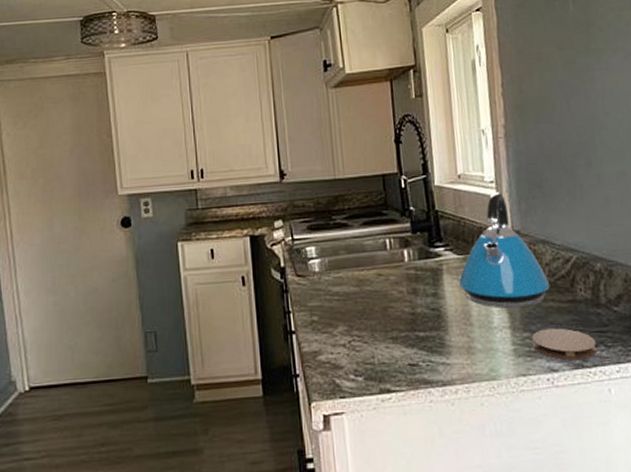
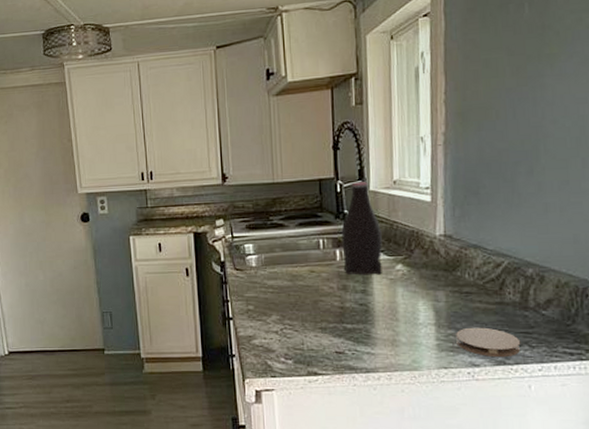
bottle: none [408,176,453,277] -> present [341,182,382,275]
kettle: present [459,192,550,308] -> none [388,198,479,307]

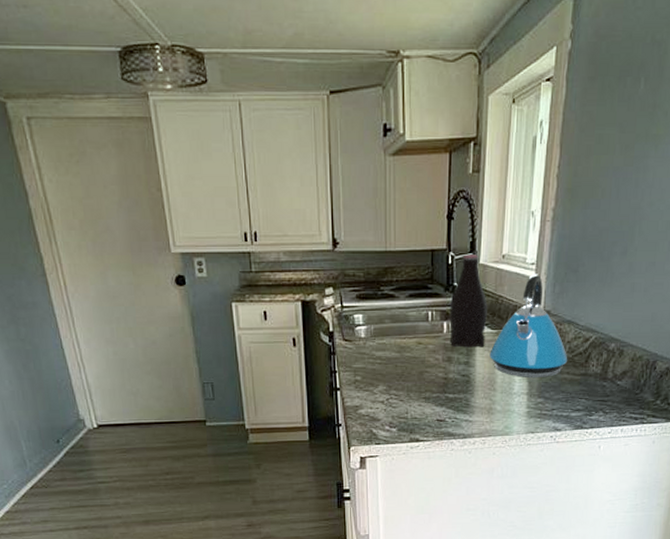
kettle: none [388,198,479,307] -> present [489,274,568,377]
coaster: present [456,327,521,358] -> none [544,396,597,423]

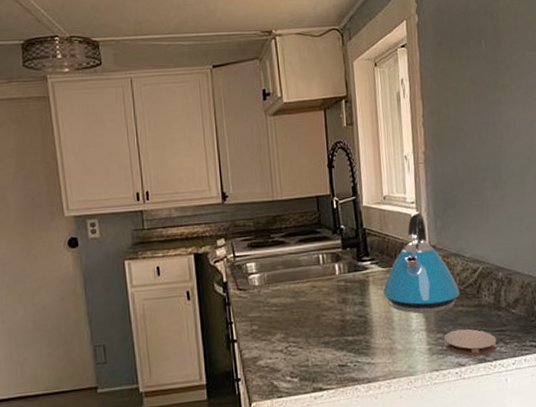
bottle: present [450,254,487,348] -> none [339,198,378,288]
coaster: none [544,396,597,423] -> present [444,329,497,356]

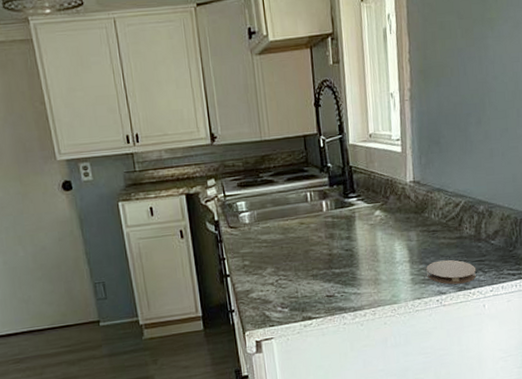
kettle: present [383,211,460,314] -> none [369,148,443,246]

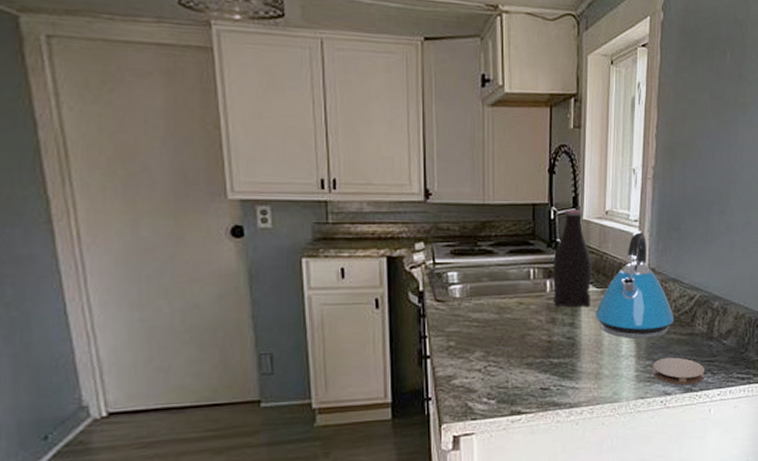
bottle: none [326,136,364,224] -> present [553,210,592,308]
kettle: none [369,148,443,246] -> present [595,231,674,339]

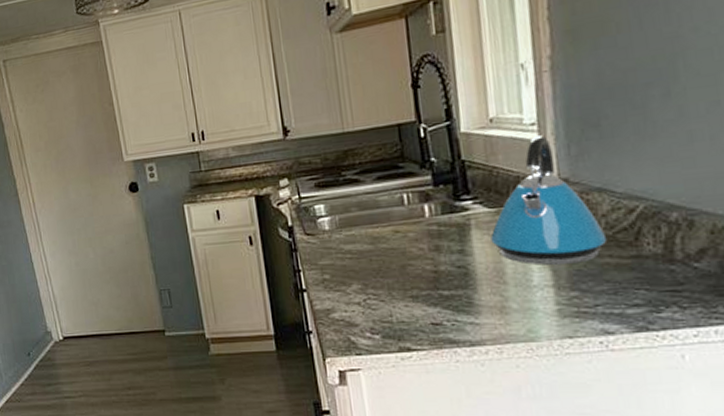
bottle: present [553,210,592,308] -> none [429,122,483,233]
coaster: present [653,357,705,386] -> none [581,286,668,323]

